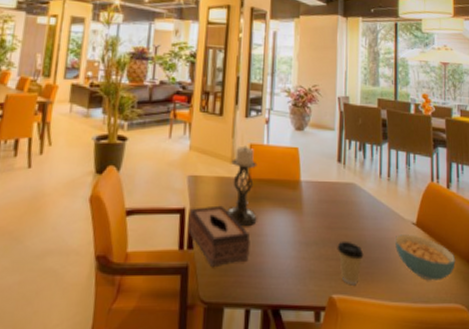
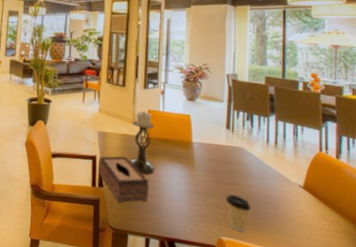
cereal bowl: present [395,234,456,281] -> none [282,194,345,239]

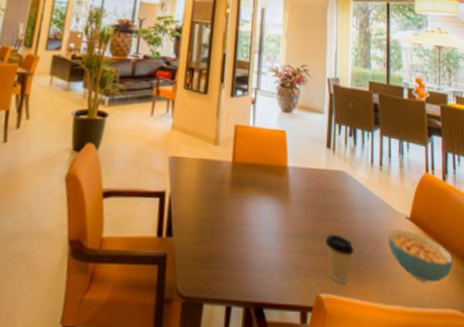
tissue box: present [99,156,149,203] -> none [167,190,233,259]
candle holder: present [129,111,155,175] -> none [209,126,243,215]
cereal bowl: none [282,194,345,239] -> present [388,229,453,282]

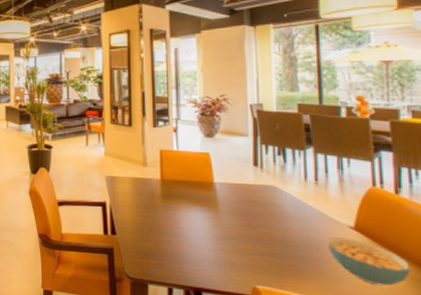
coffee cup: present [325,234,354,284] -> none [258,238,290,280]

